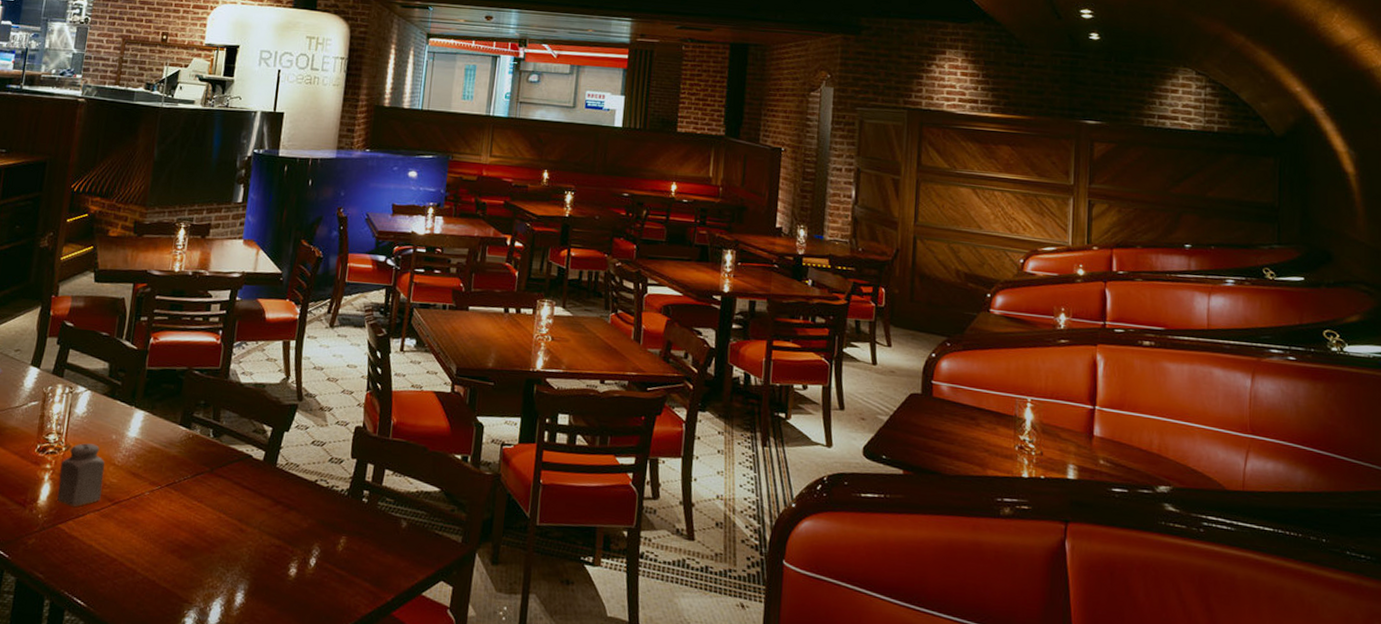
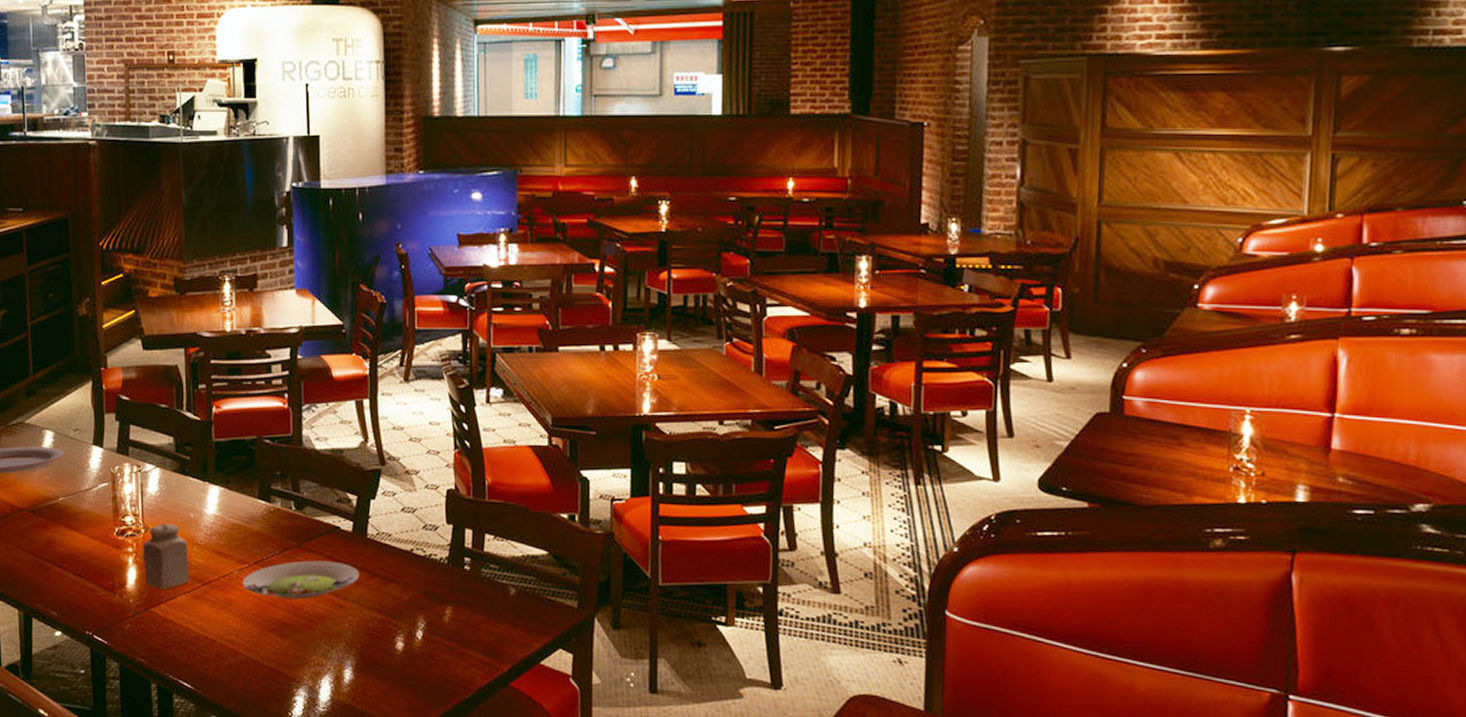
salad plate: none [151,486,265,523] -> present [242,560,360,600]

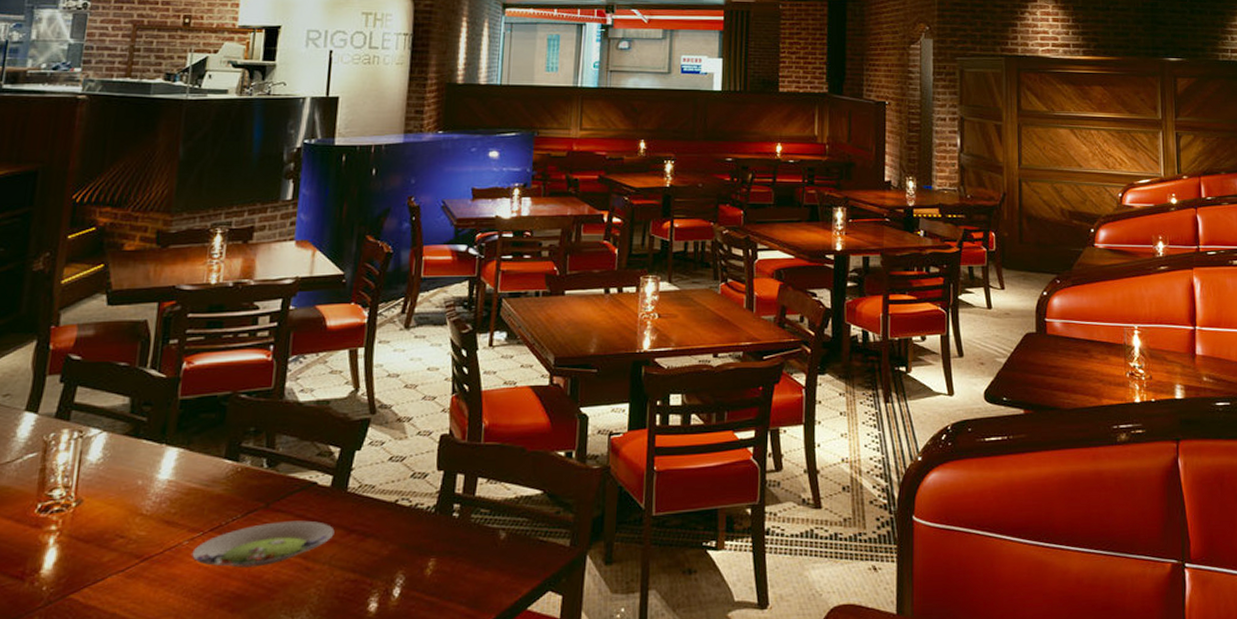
salt shaker: present [142,523,189,589] -> none [66,494,130,571]

